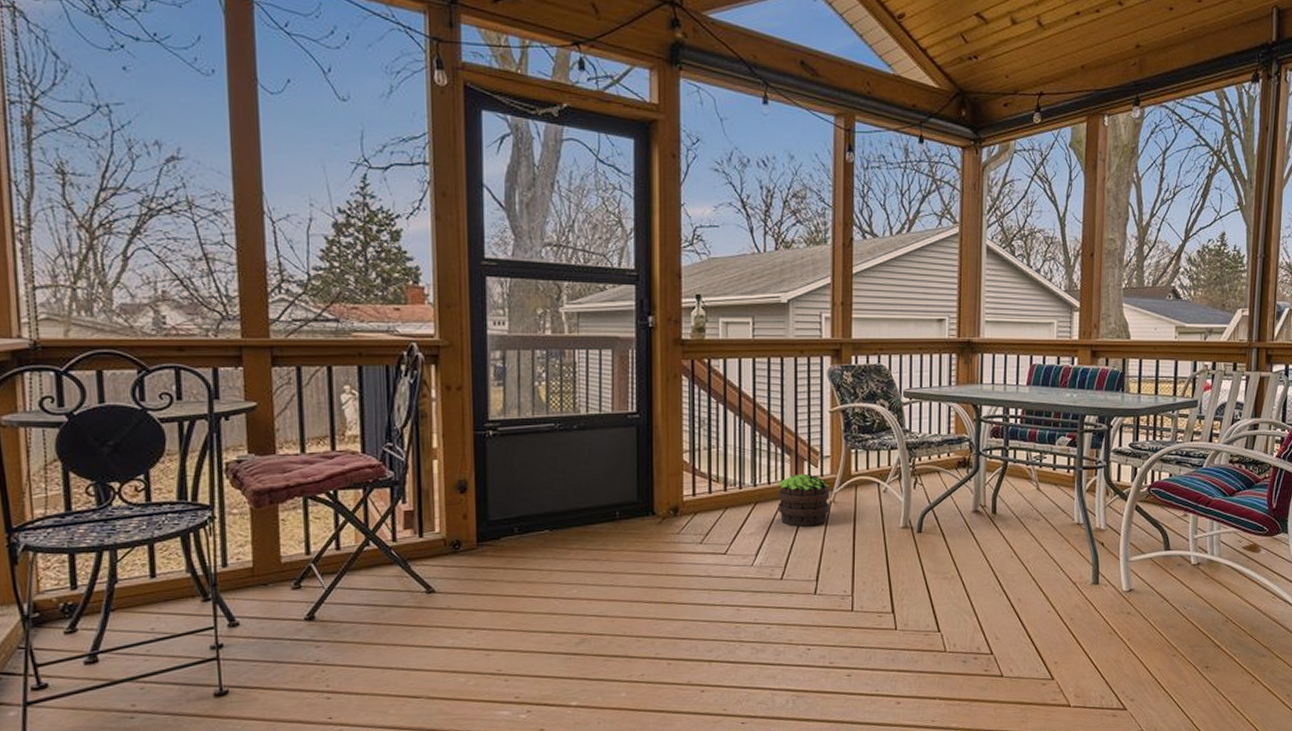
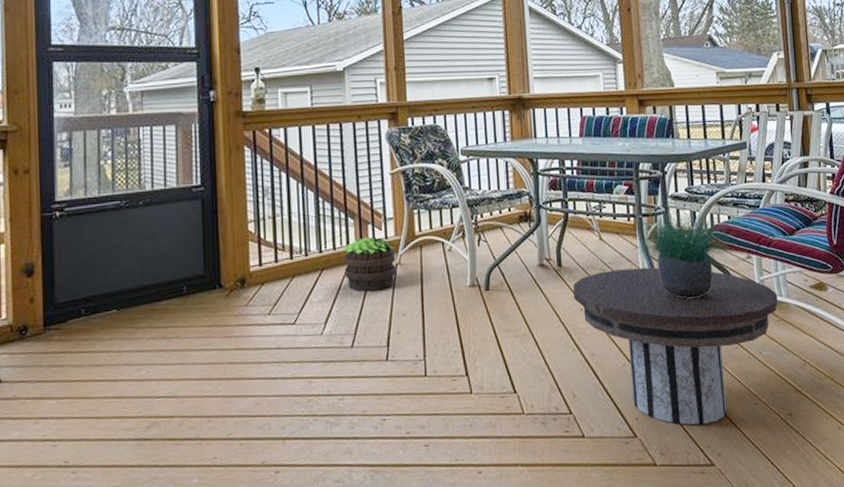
side table: none [1006,519,1209,672] -> present [573,267,778,426]
potted plant: none [1062,440,1175,552] -> present [623,185,736,299]

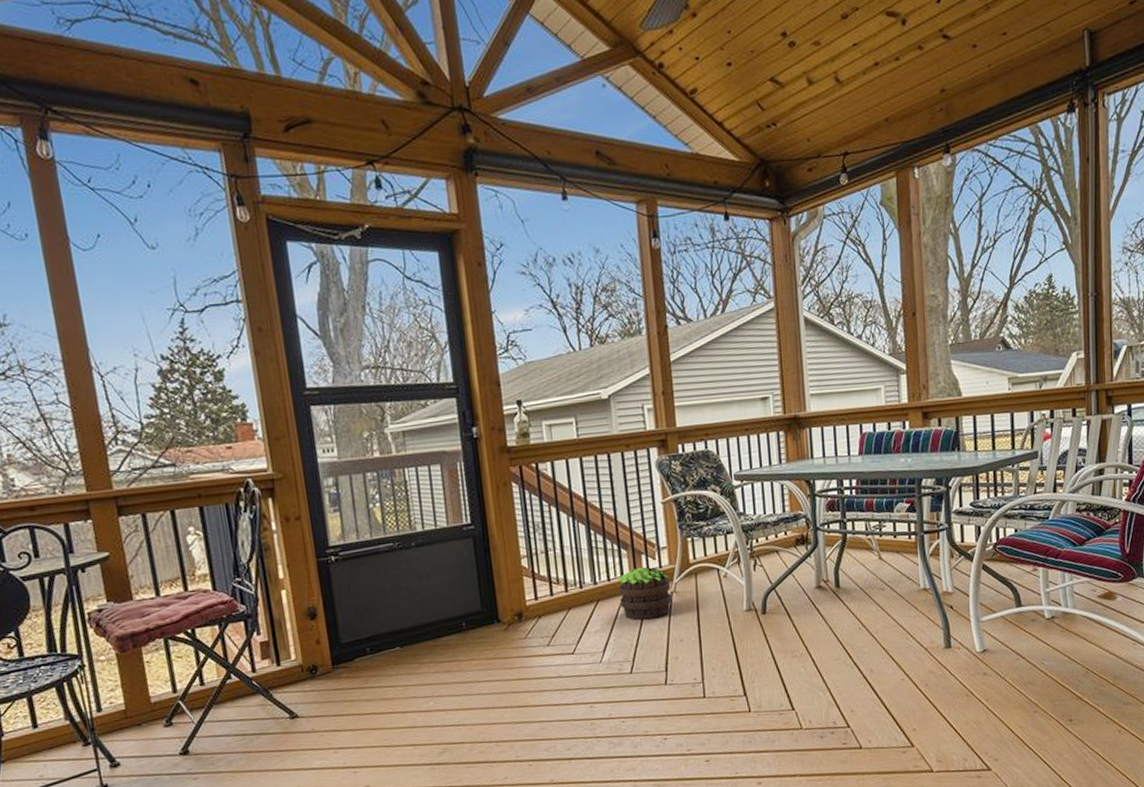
side table: present [573,267,778,426] -> none [851,584,1063,734]
potted plant: present [623,185,736,299] -> none [903,500,1022,614]

